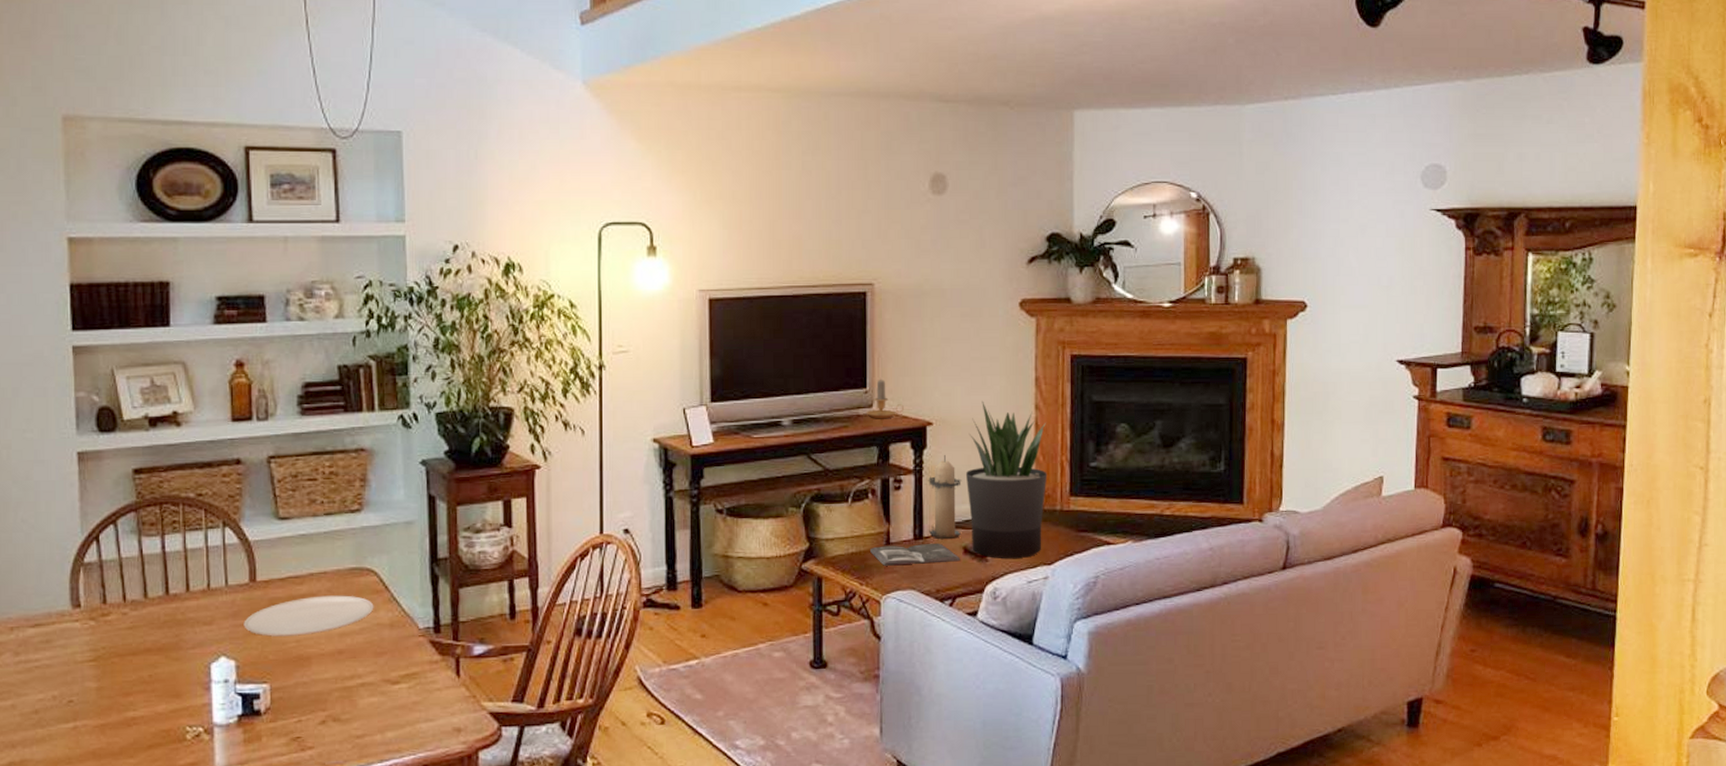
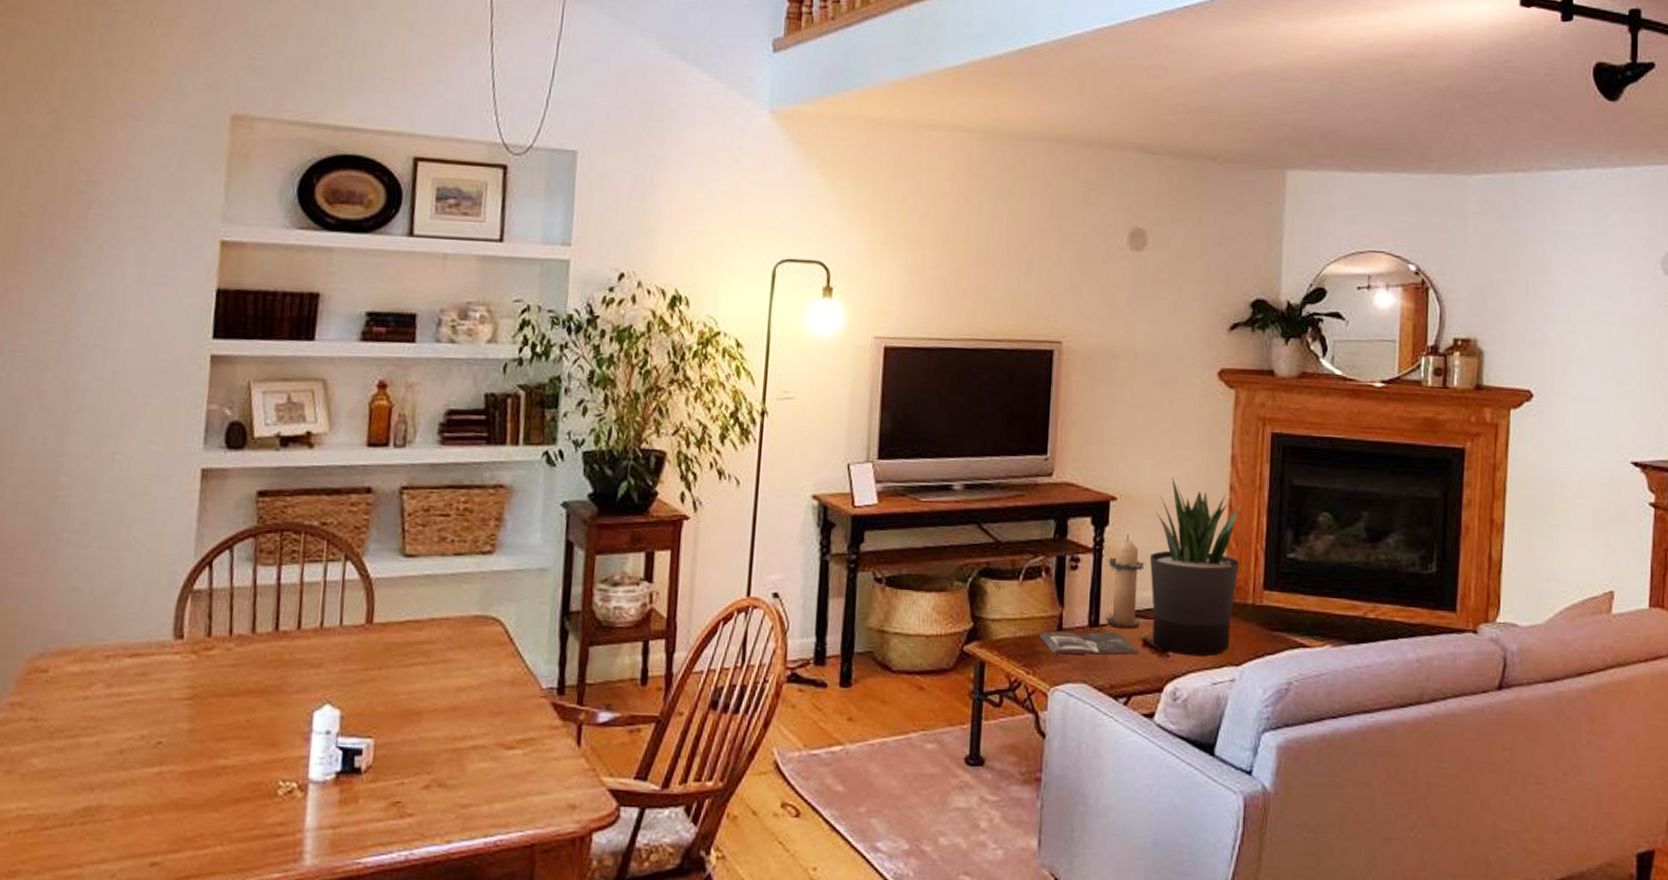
plate: present [244,595,374,637] -> none [354,644,496,687]
candle: present [865,380,904,419] -> none [1044,446,1086,490]

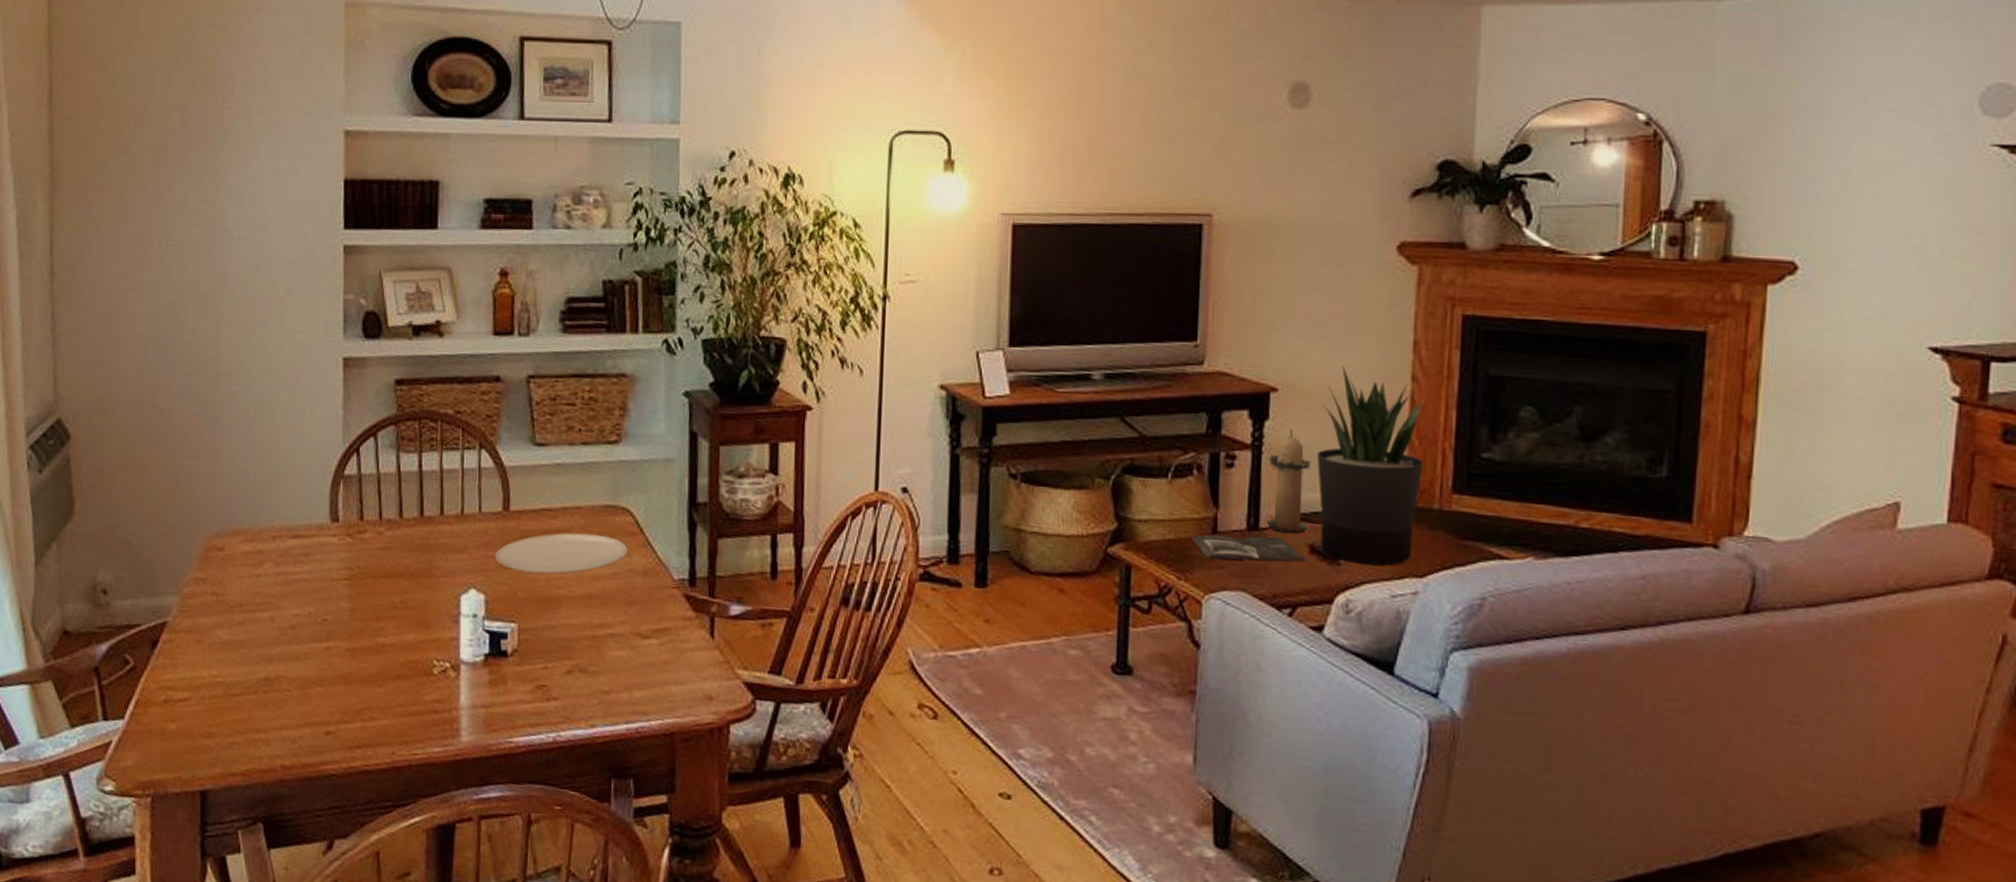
plate: none [354,644,496,687] -> present [495,532,628,575]

